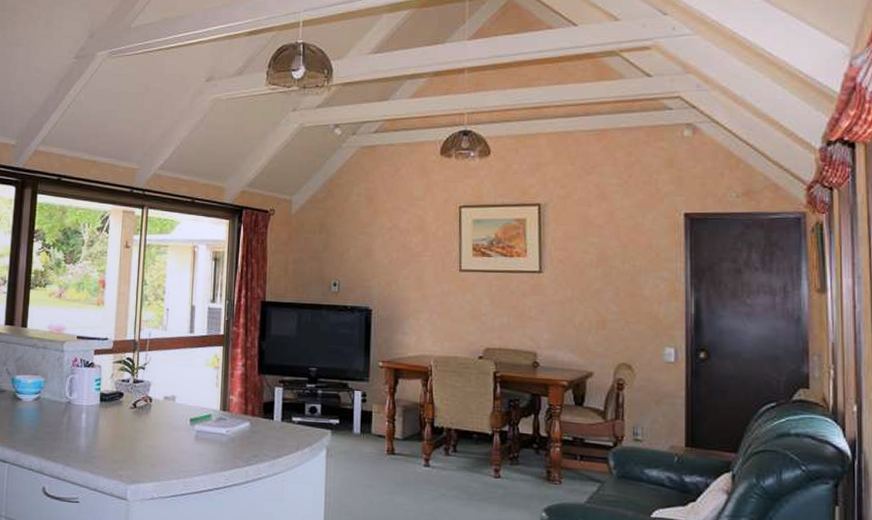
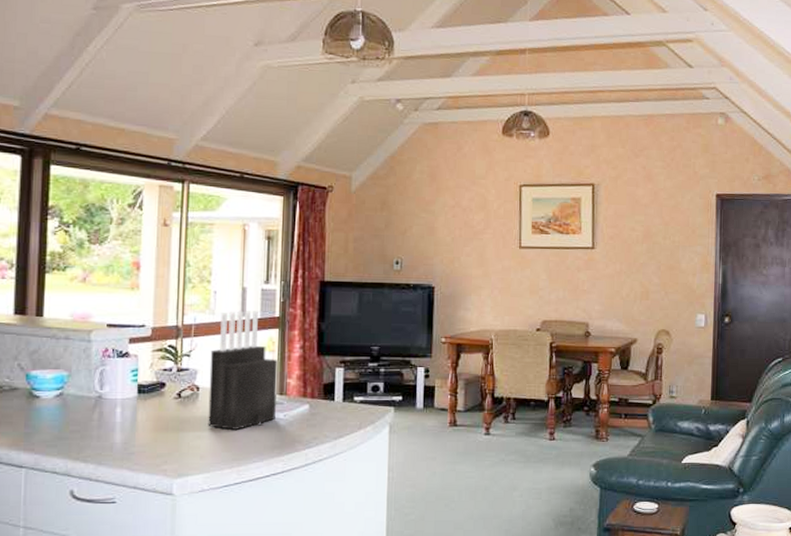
knife block: none [158,328,221,442] -> present [208,311,277,430]

